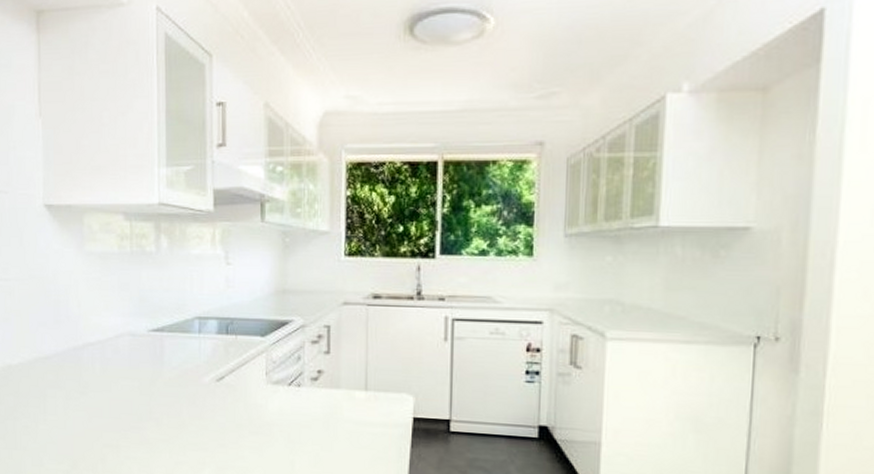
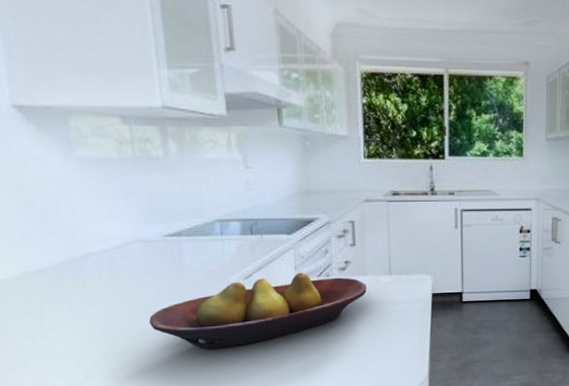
fruit bowl: none [129,379,339,453] -> present [149,272,367,350]

